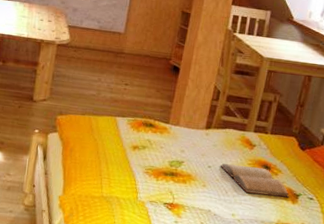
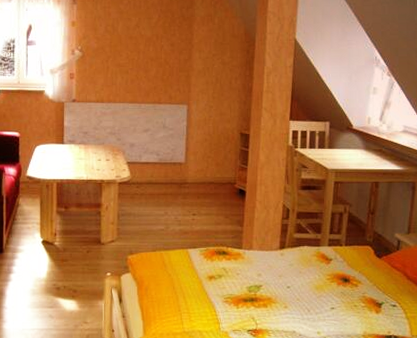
book: present [220,163,289,198] -> none [299,282,372,309]

